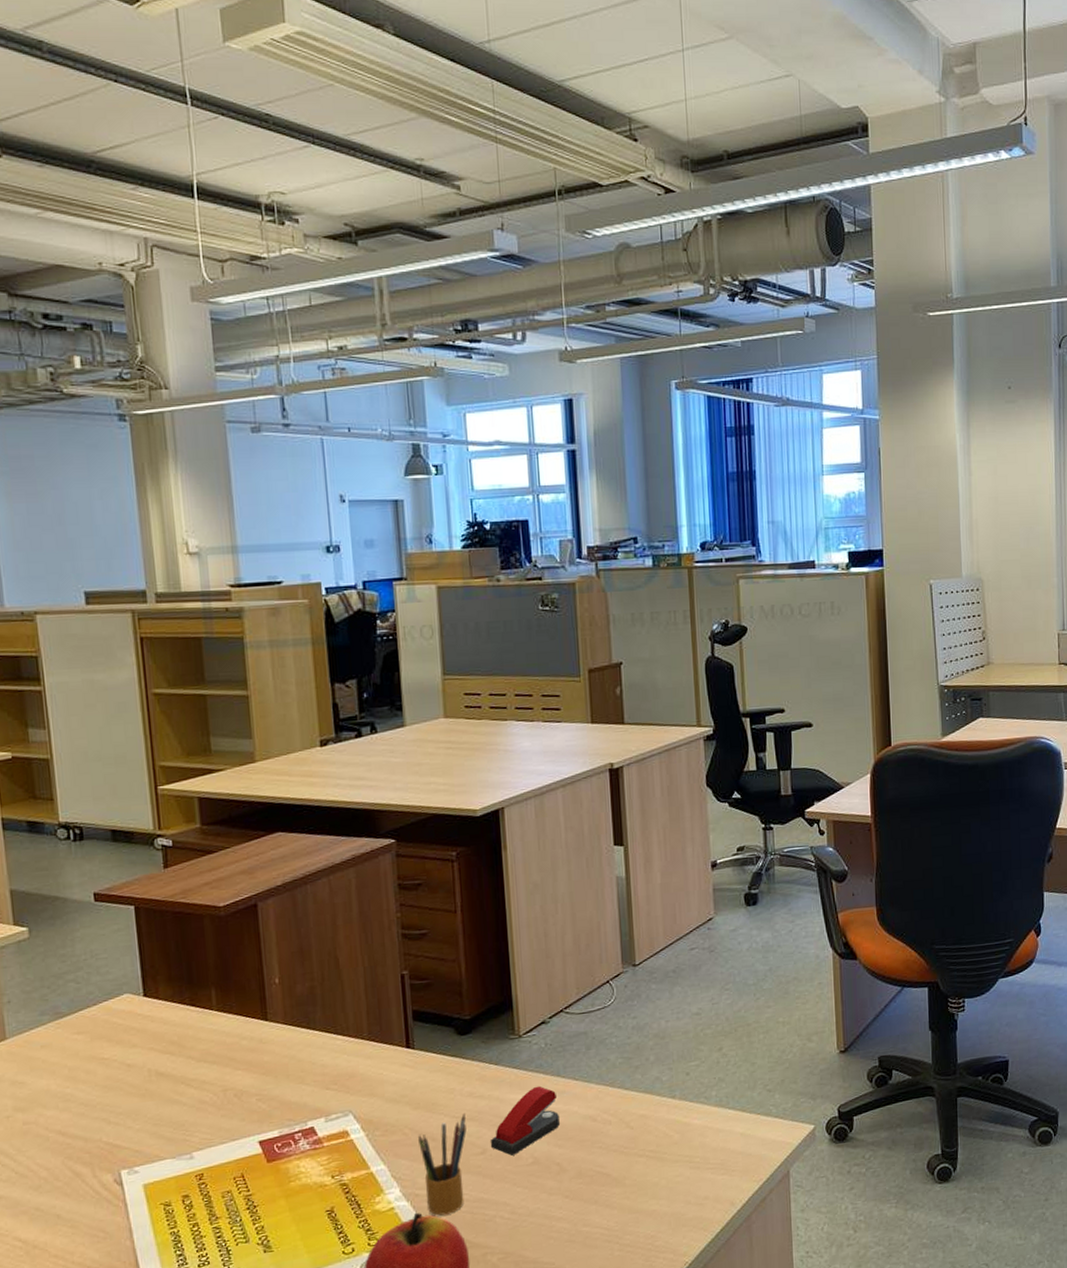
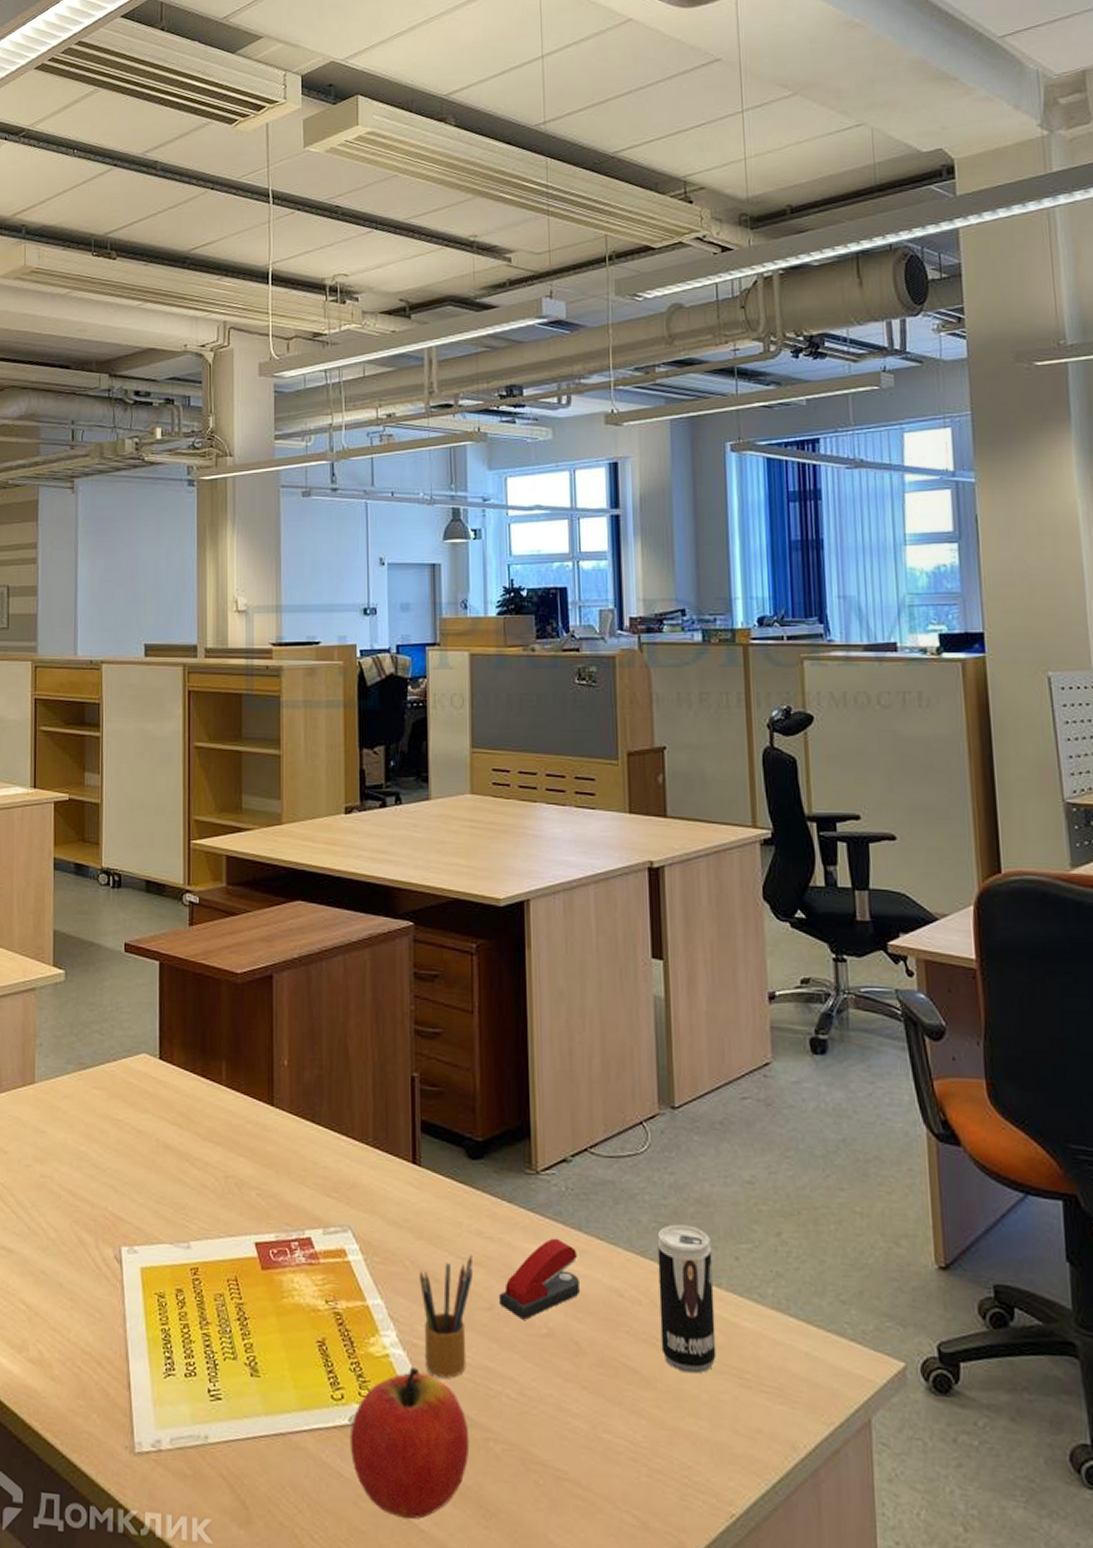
beverage can: none [623,1055,672,1168] -> present [657,1224,717,1374]

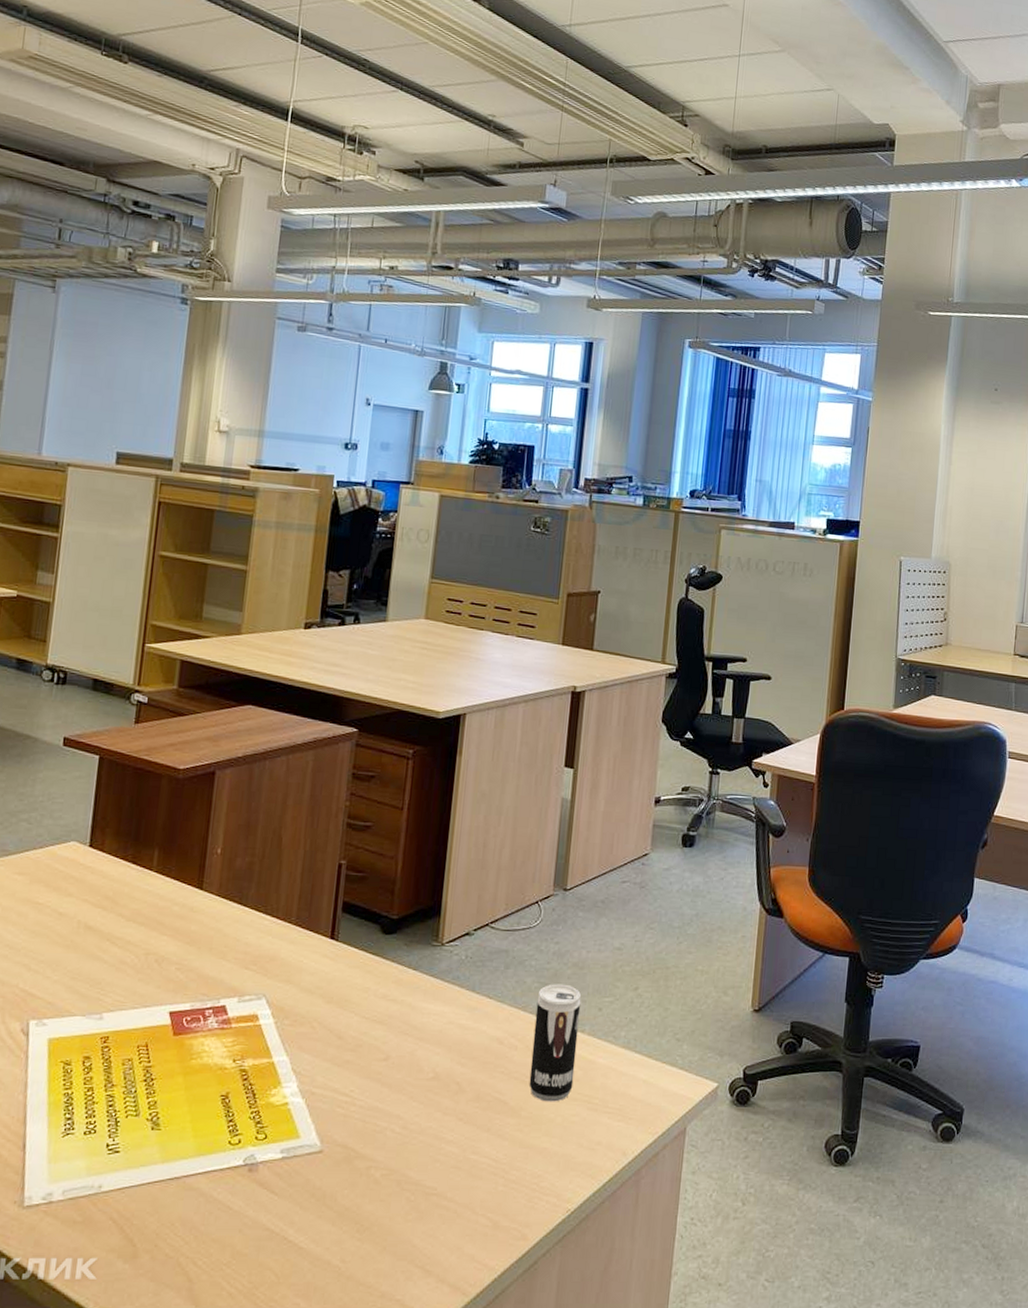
apple: present [349,1366,470,1520] -> none [241,1111,354,1240]
pencil box: present [420,1255,473,1378] -> none [321,1015,376,1119]
stapler: present [498,1238,579,1320] -> none [394,998,468,1067]

